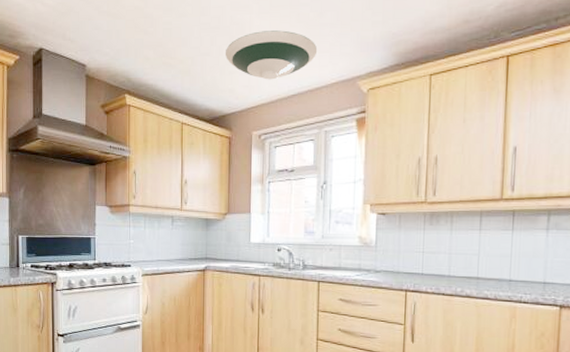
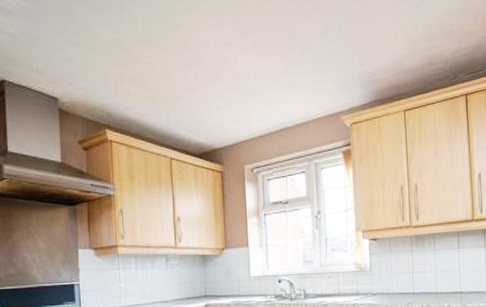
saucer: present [226,30,318,80] -> none [212,67,302,115]

